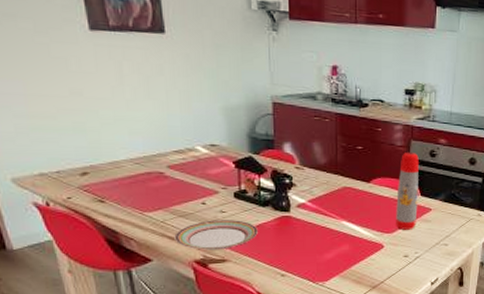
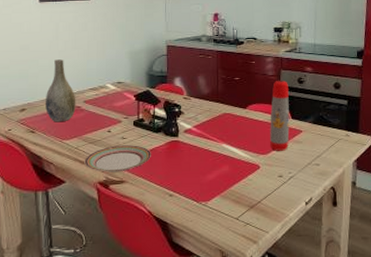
vase: none [114,111,158,191] -> present [45,59,76,122]

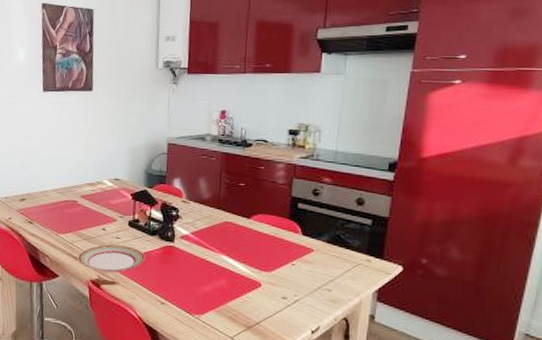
vase: present [45,59,76,122] -> none [44,151,73,215]
water bottle: present [270,81,290,151] -> none [275,190,301,270]

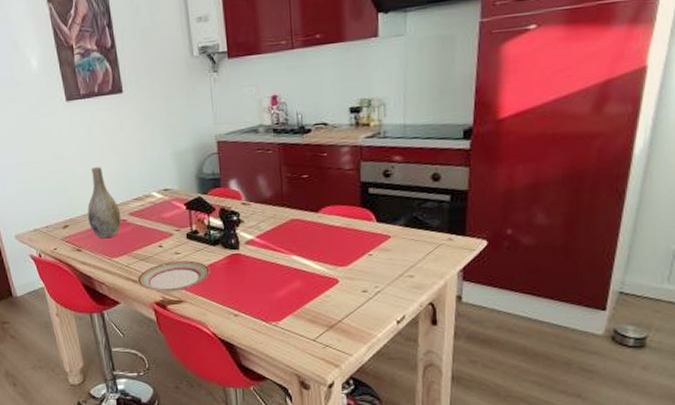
vase: none [44,151,73,215] -> present [87,167,122,239]

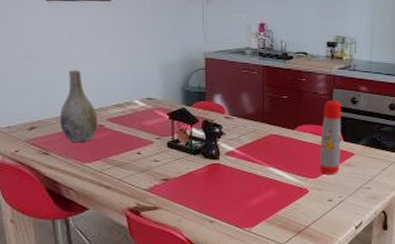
plate: present [137,260,210,292] -> none [110,168,188,198]
water bottle: none [349,175,374,262] -> present [320,100,341,175]

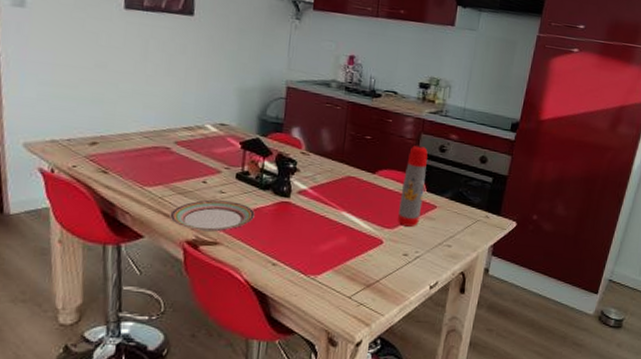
vase: present [60,70,98,143] -> none [124,85,165,164]
plate: none [110,168,188,198] -> present [170,199,255,232]

